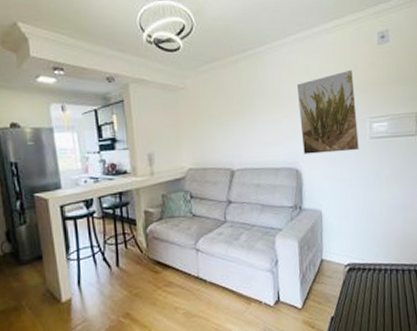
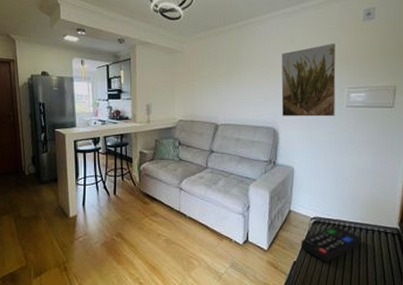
remote control: none [336,270,399,313] -> present [300,226,361,263]

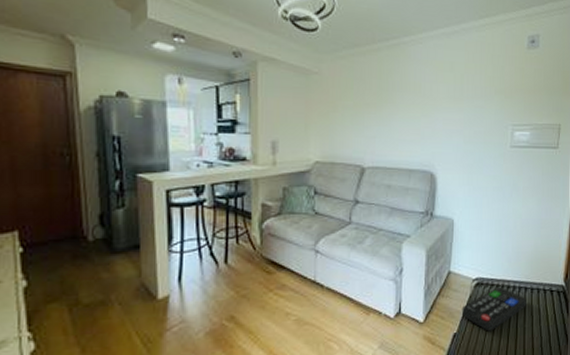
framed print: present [281,43,336,117] -> none [440,72,499,159]

